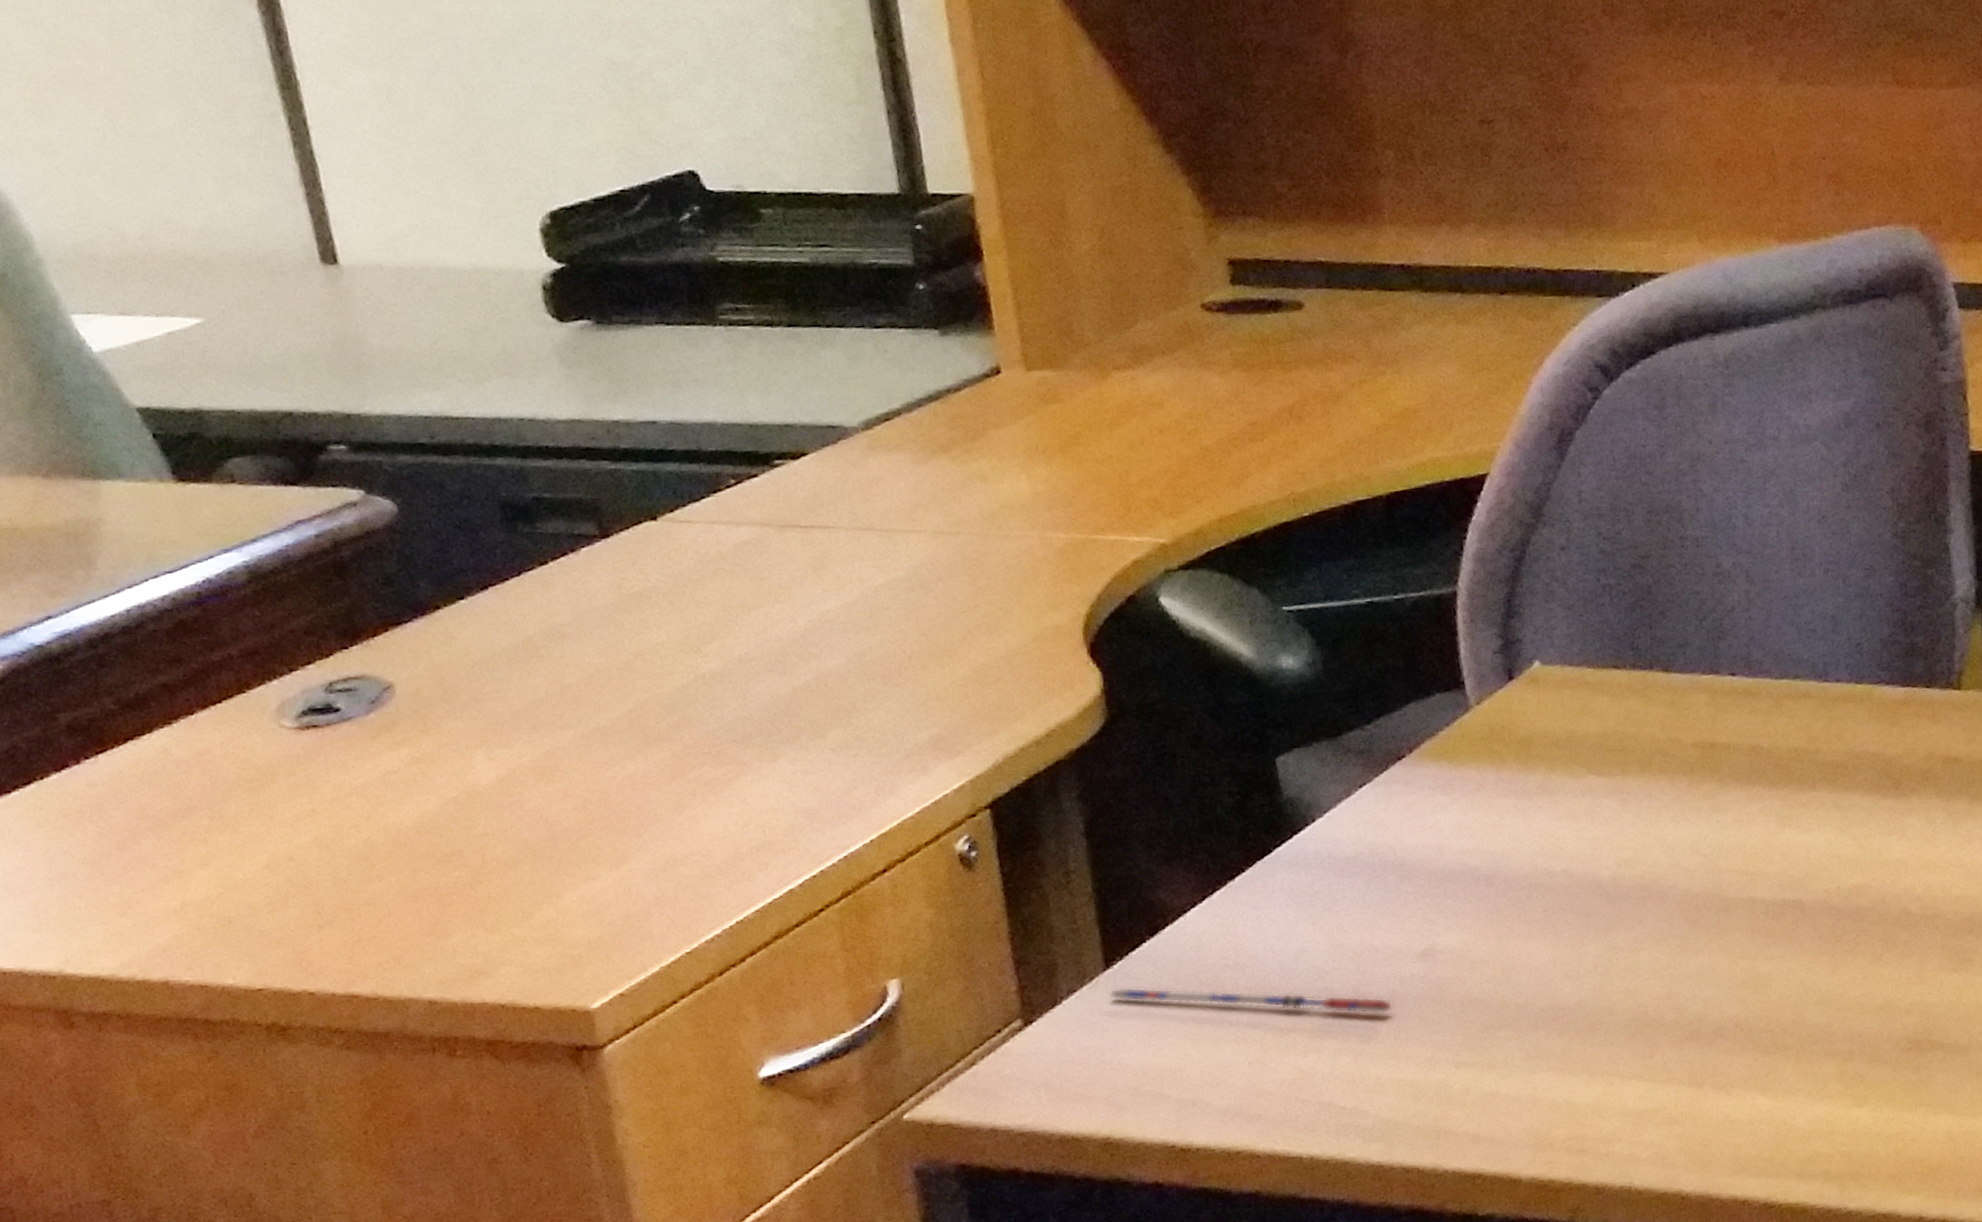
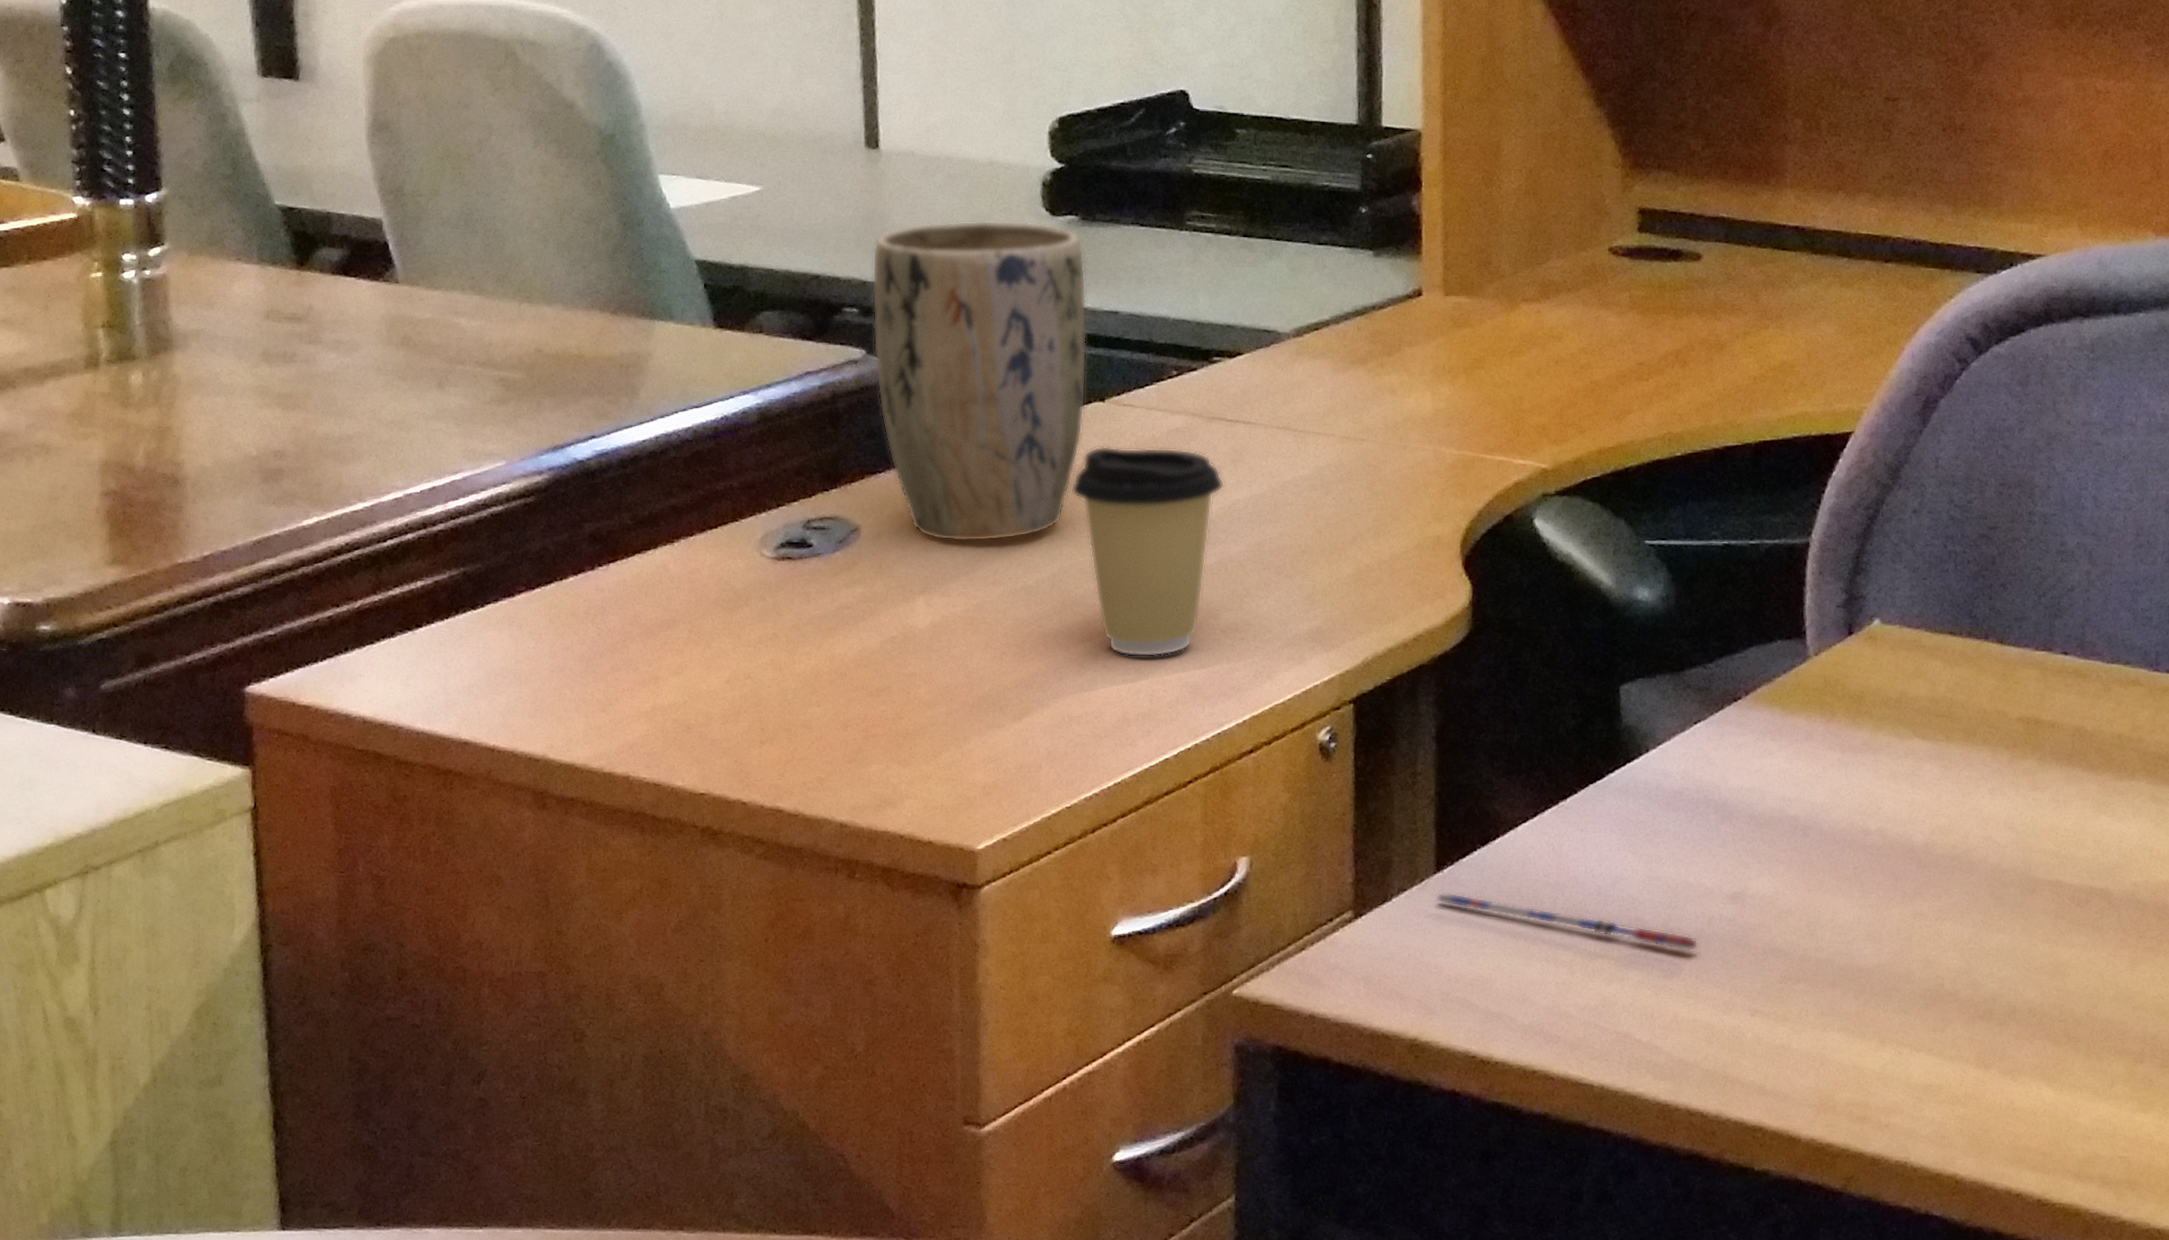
plant pot: none [352,330,637,689] -> present [872,220,1087,542]
coffee cup: none [632,562,810,788] -> present [1069,445,1224,657]

